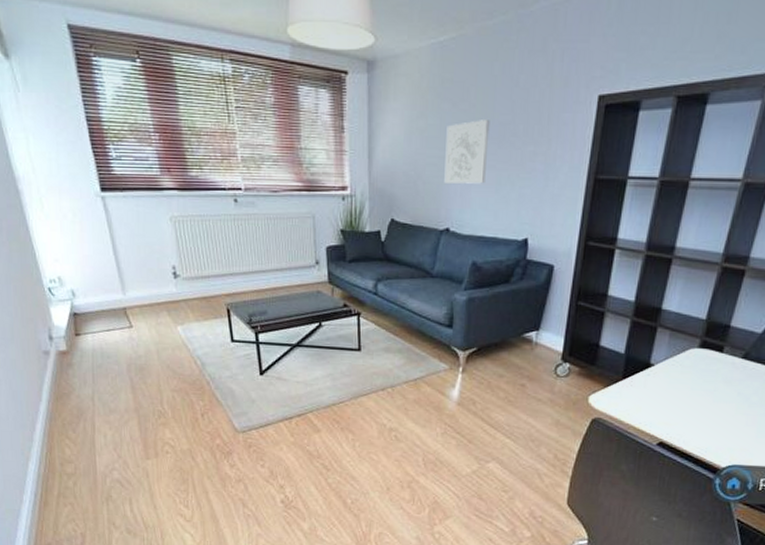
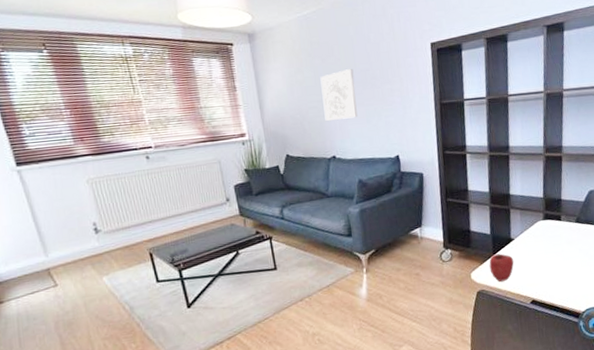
apple: none [614,379,648,414] -> present [489,253,514,282]

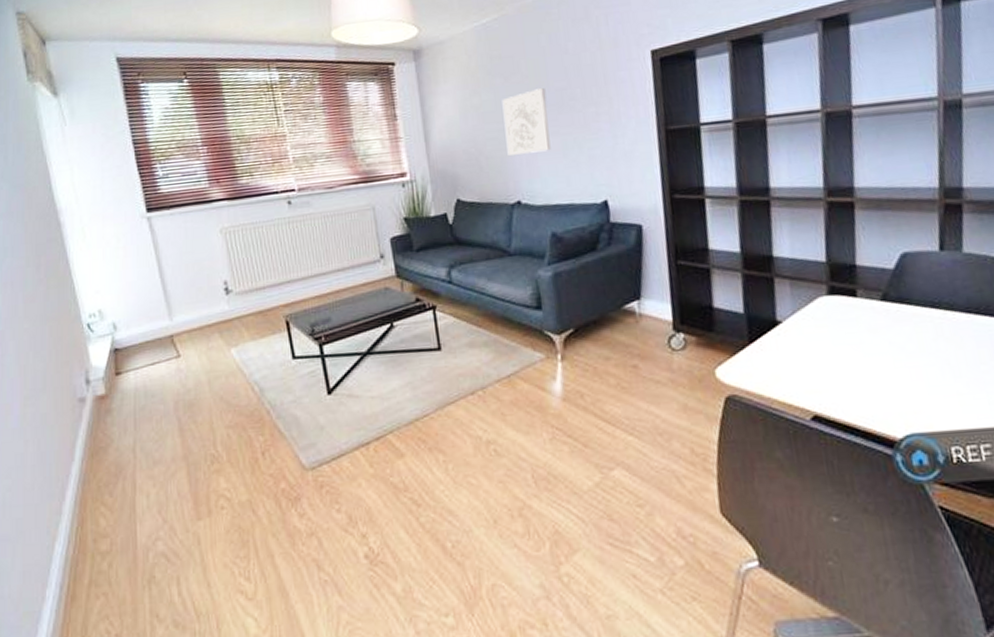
apple: present [489,253,514,282] -> none [743,342,783,385]

